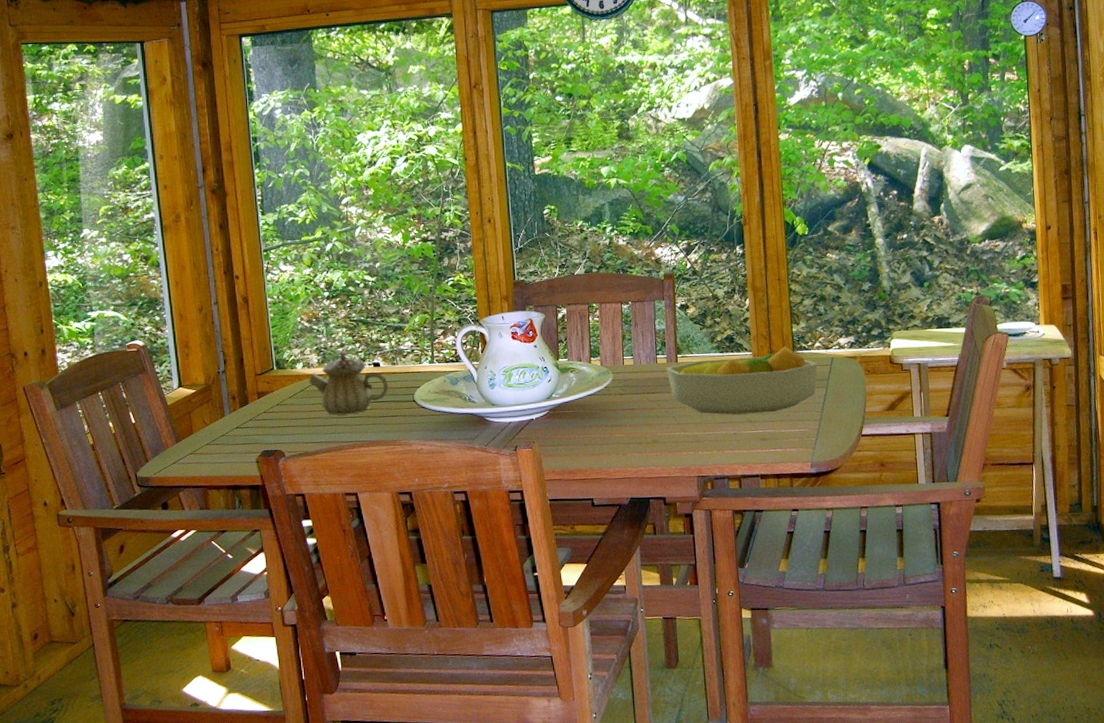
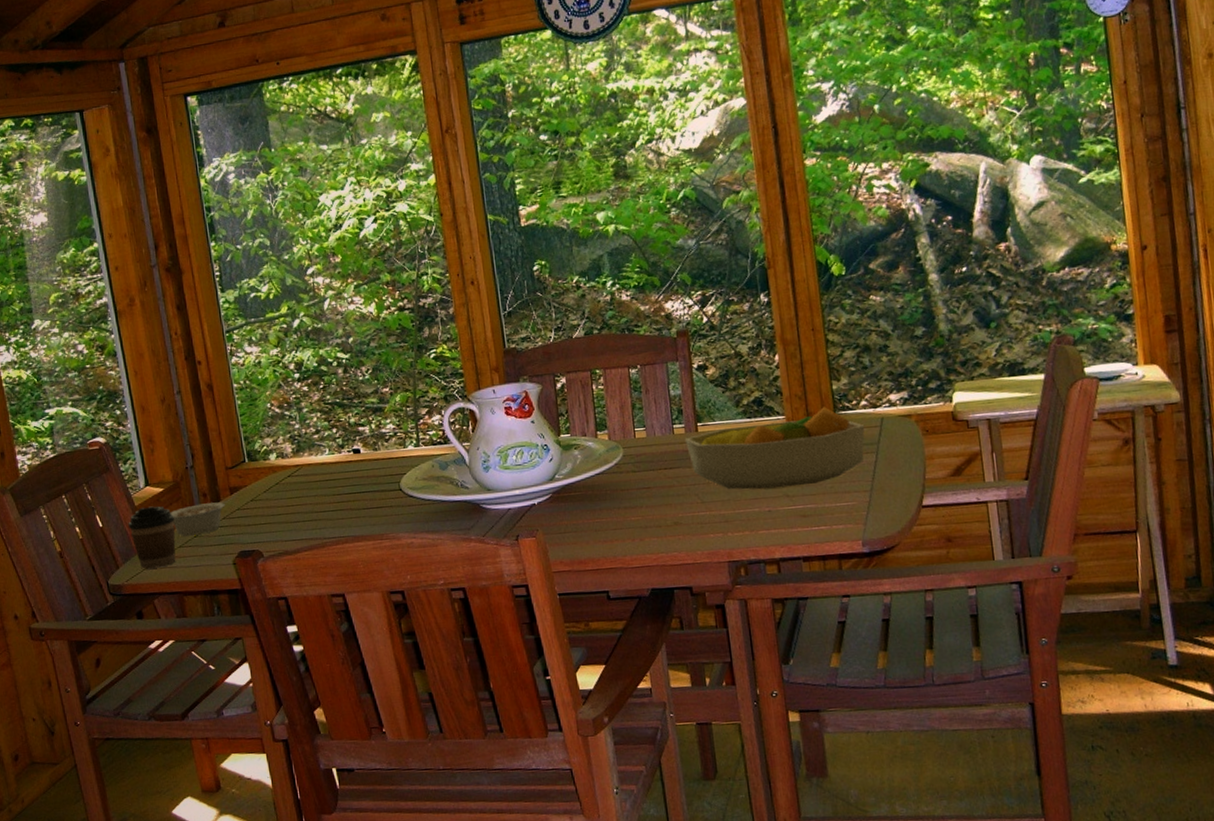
coffee cup: none [160,406,204,464] -> present [128,506,176,569]
legume: none [200,399,262,435] -> present [170,495,235,537]
teapot: present [309,350,389,415] -> none [284,437,372,510]

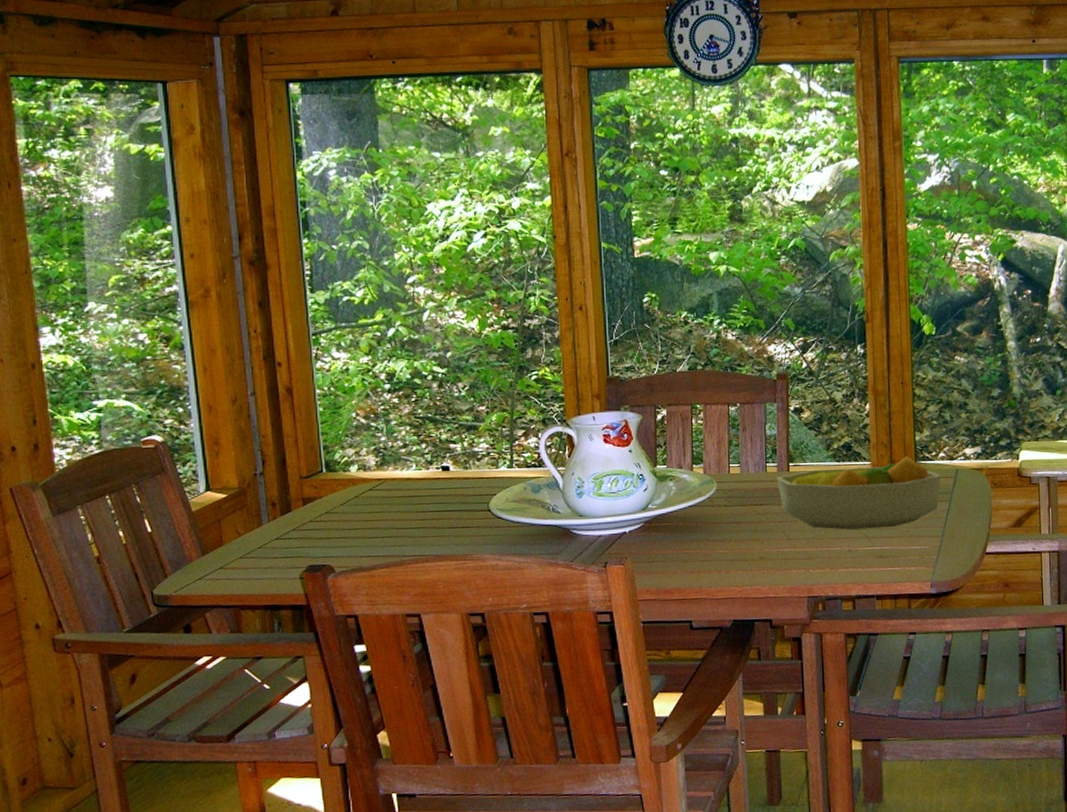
coffee cup: present [128,506,176,569] -> none [182,513,237,580]
legume: present [170,495,235,537] -> none [232,506,308,547]

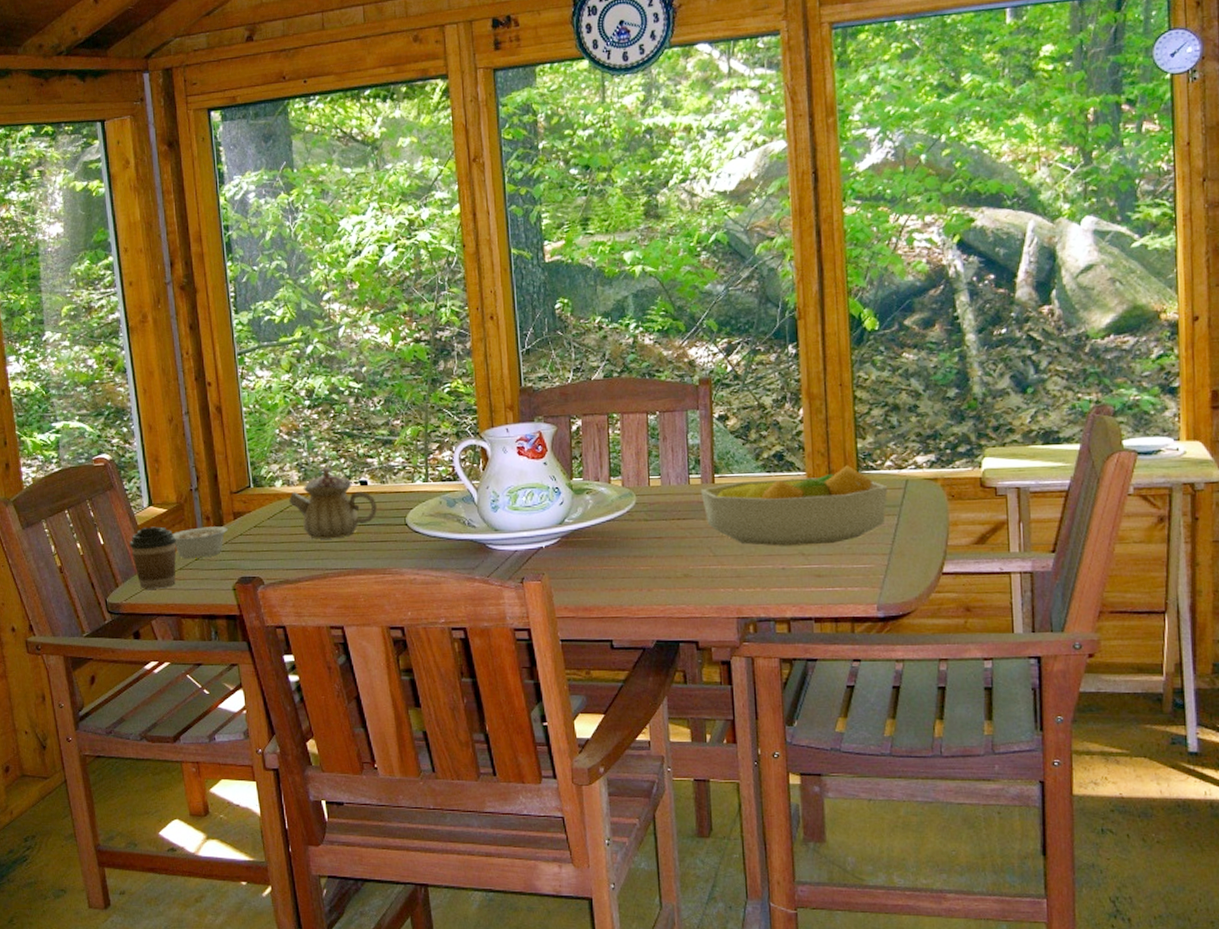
coffee cup: none [182,513,237,580] -> present [130,526,177,589]
legume: none [232,506,308,547] -> present [172,520,239,559]
teapot: none [365,451,460,526] -> present [289,466,378,539]

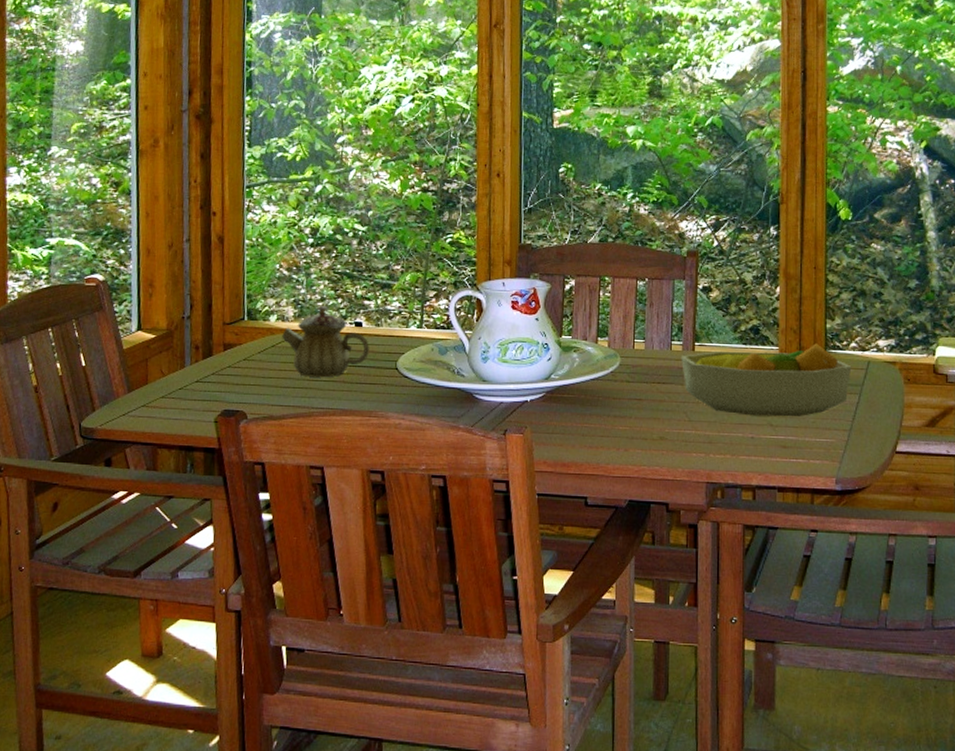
coffee cup: present [130,526,177,589] -> none [112,351,162,416]
legume: present [172,520,239,559] -> none [158,352,228,388]

